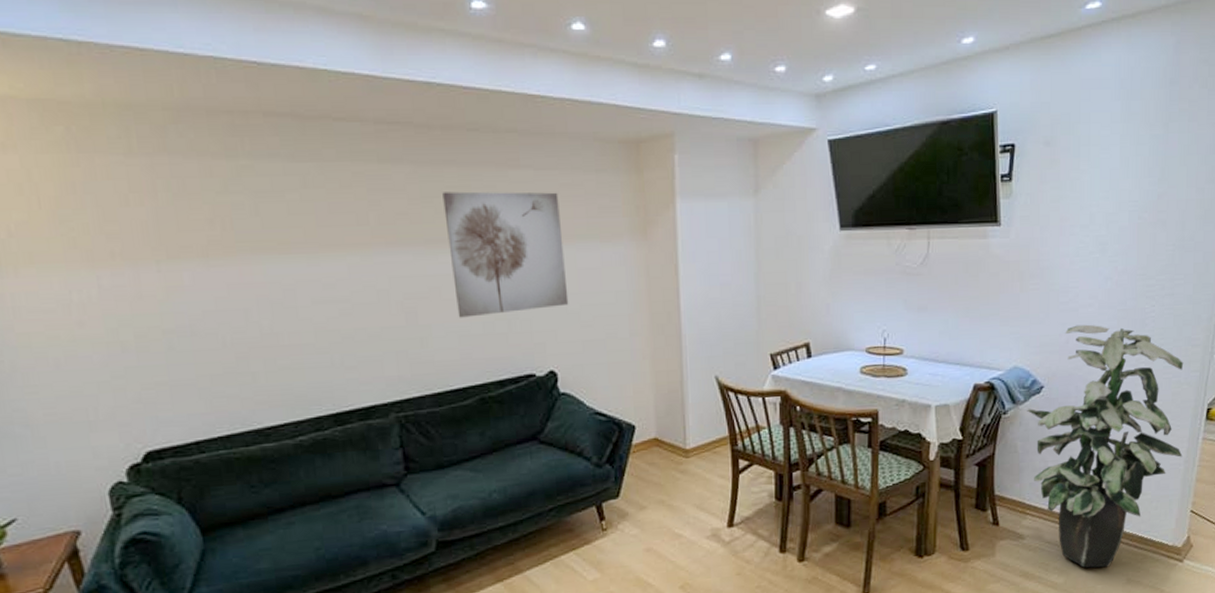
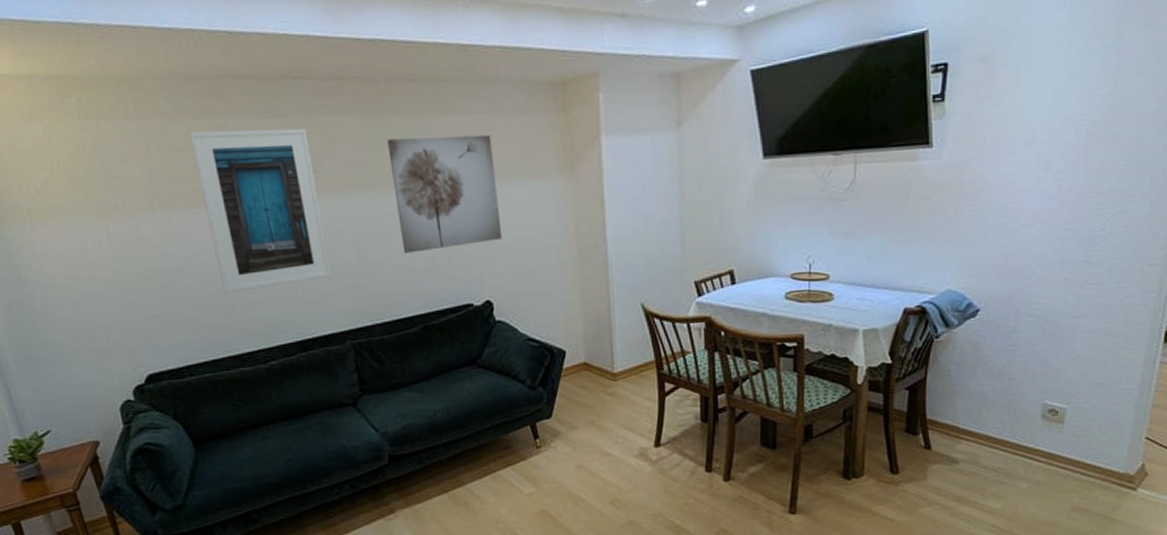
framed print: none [207,173,375,358] -> present [190,128,332,293]
indoor plant: present [1027,324,1184,568] -> none [961,245,1139,494]

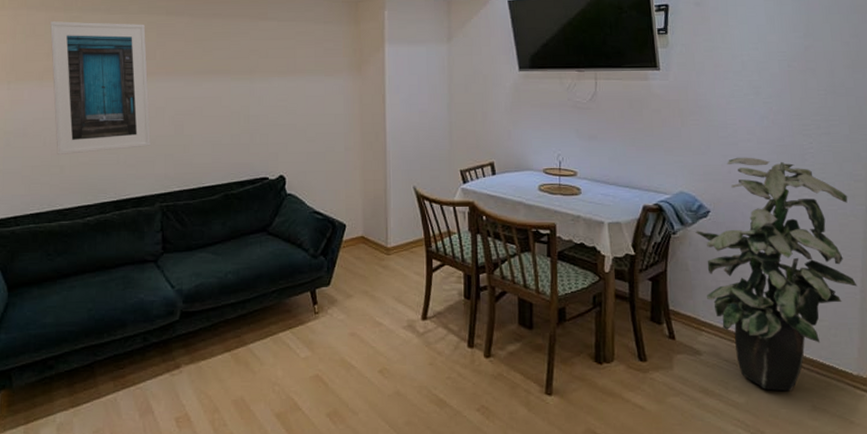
wall art: present [387,134,503,254] -> none [210,36,298,131]
indoor plant: none [961,245,1139,494] -> present [695,157,858,392]

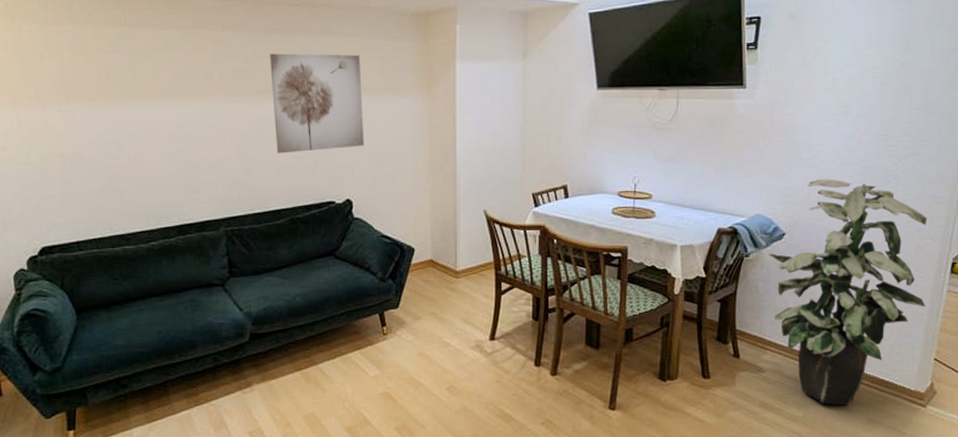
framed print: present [50,21,151,154] -> none [99,37,212,179]
wall art: none [210,36,298,131] -> present [270,53,365,154]

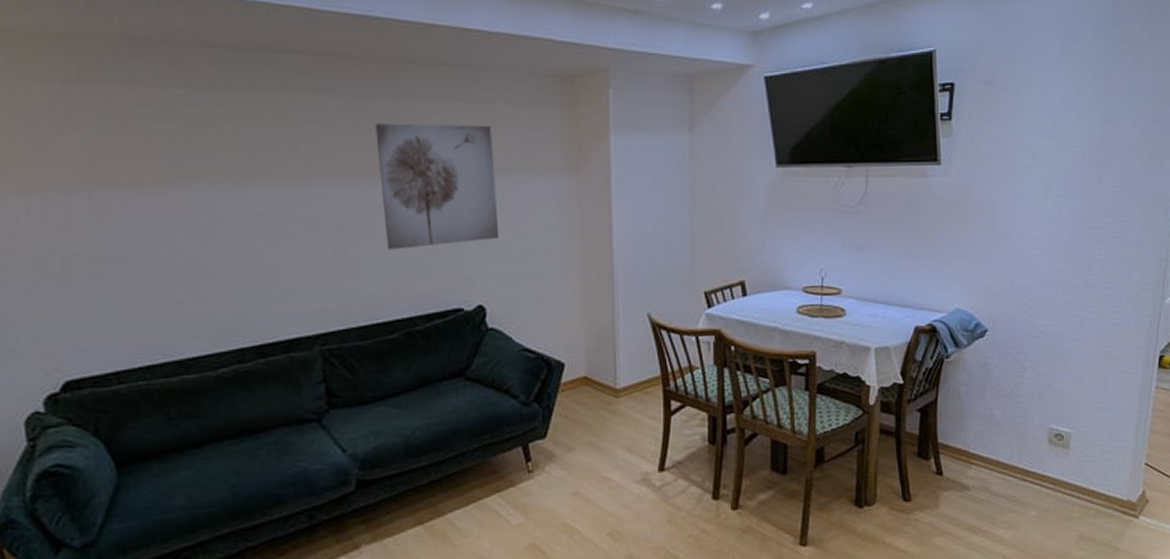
indoor plant: present [768,179,928,406] -> none [970,266,1135,523]

